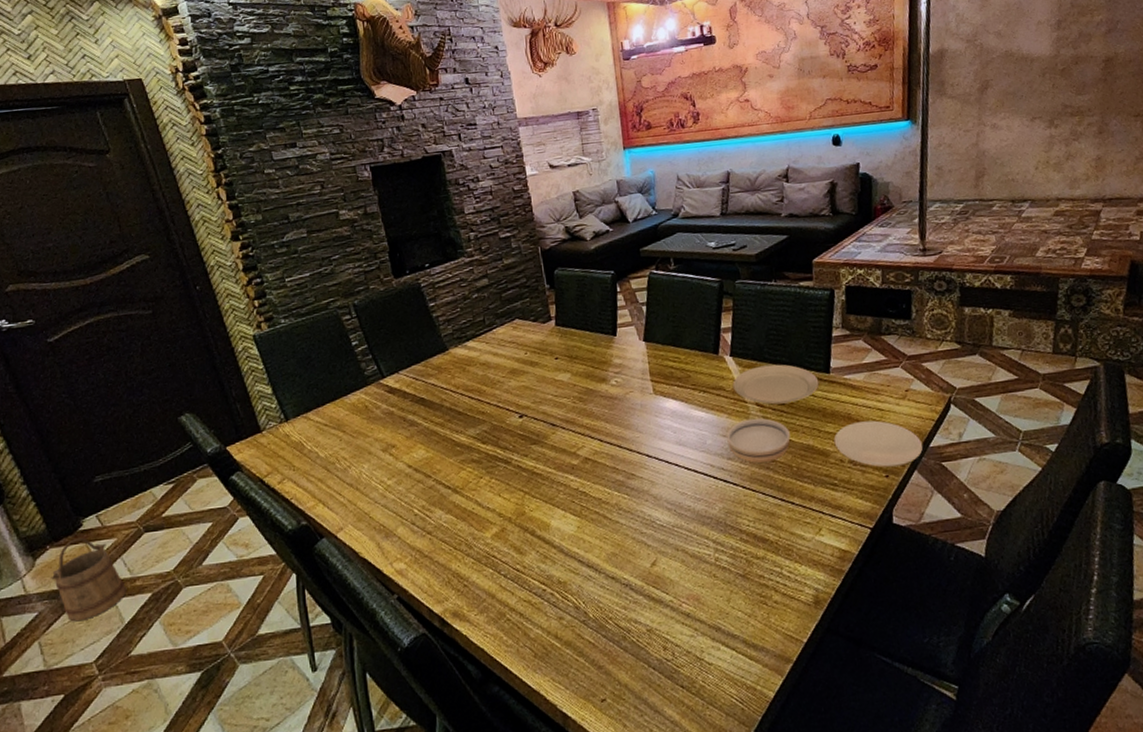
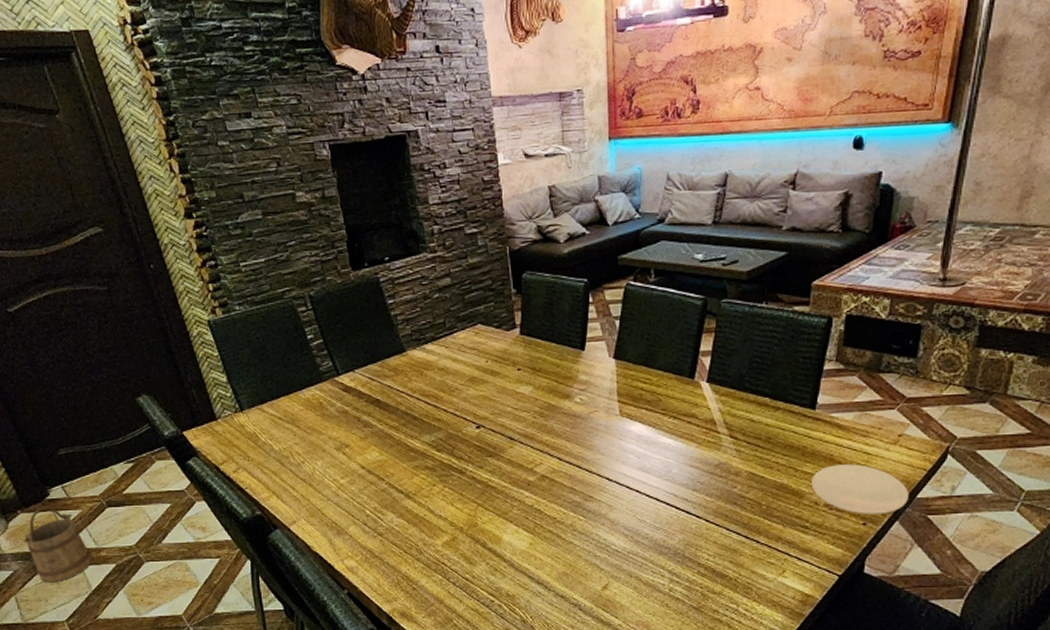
bowl: present [726,418,791,463] -> none [694,450,763,497]
plate: present [733,364,820,405] -> none [706,395,802,438]

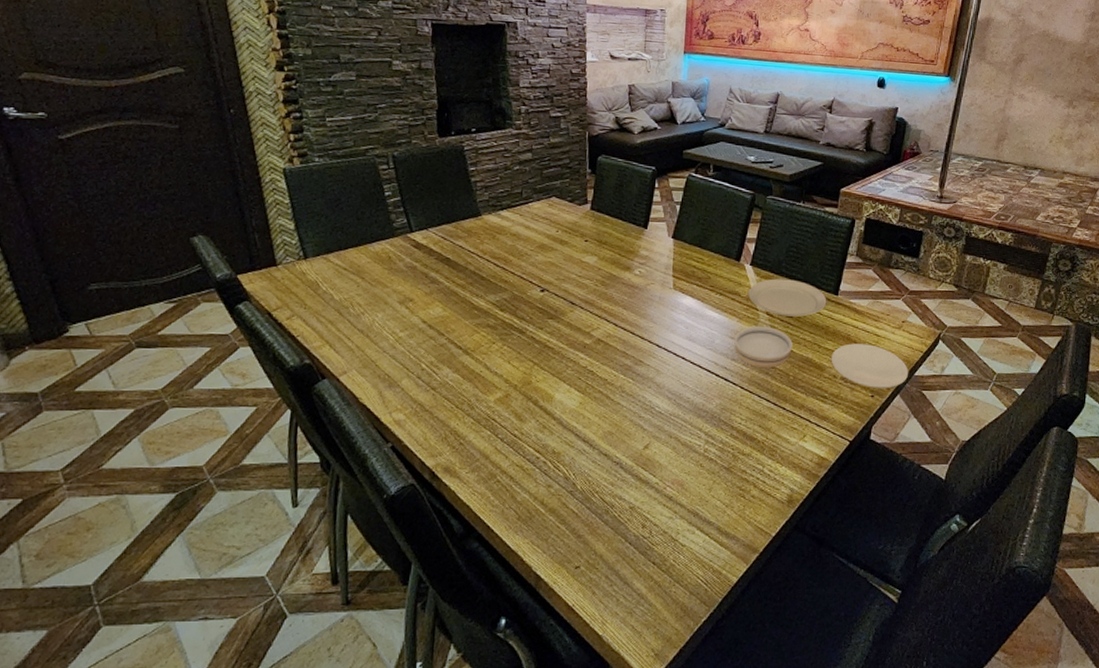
bucket: present [23,507,93,583] -> none [25,344,108,428]
bowl: none [694,450,763,497] -> present [734,325,793,368]
plate: none [706,395,802,438] -> present [748,278,827,317]

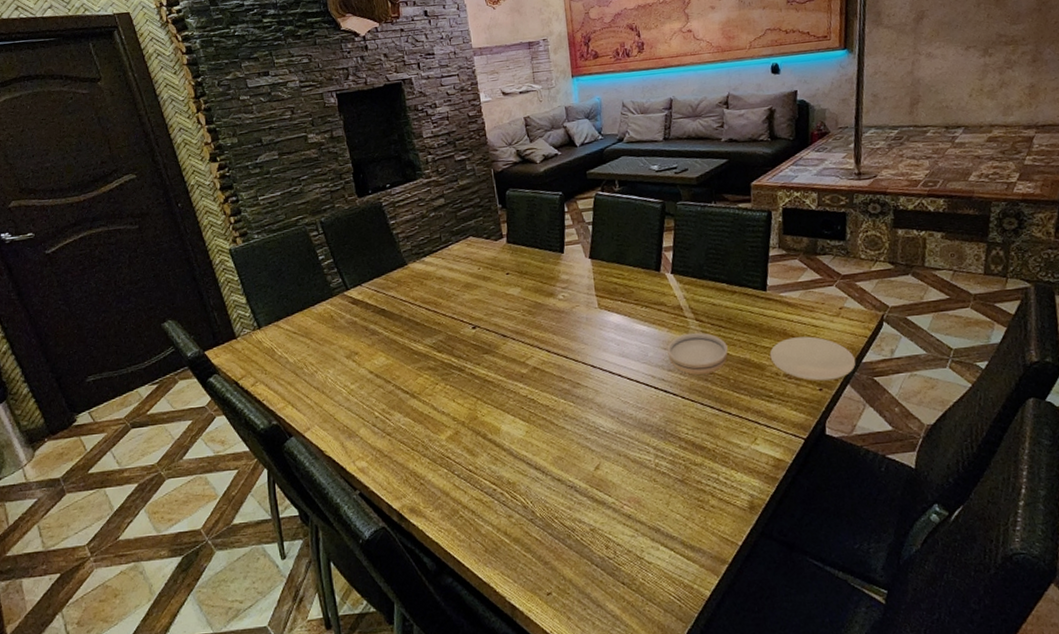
plate: present [748,278,827,317] -> none [673,281,757,320]

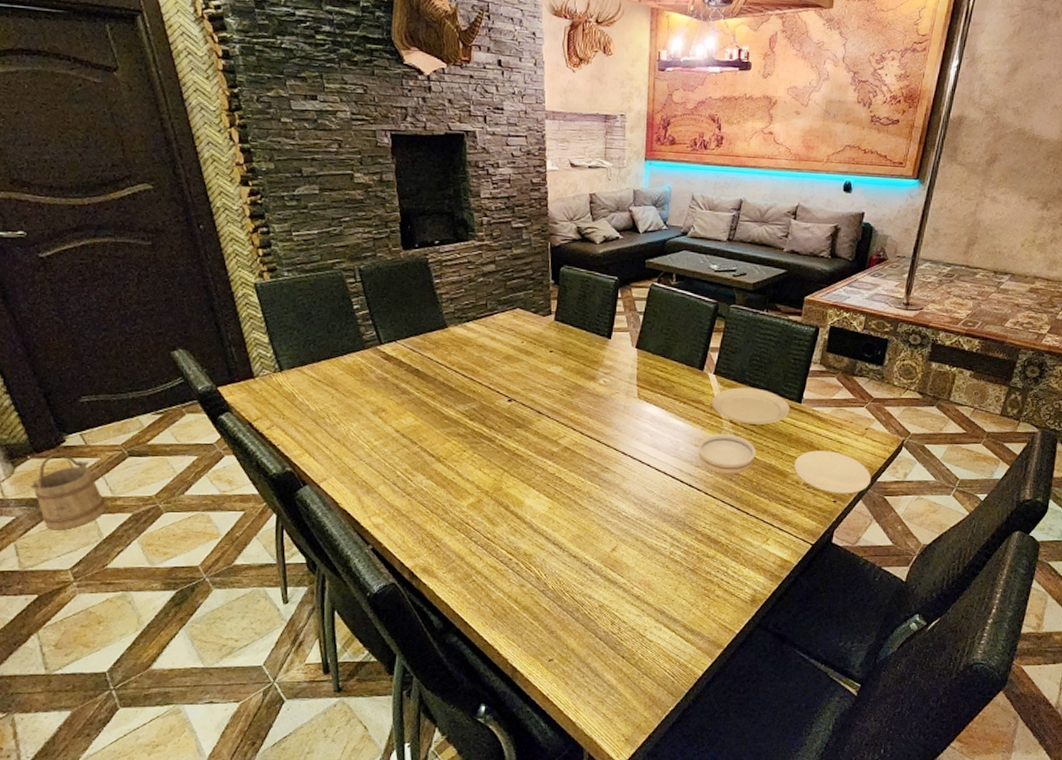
bucket: none [48,432,116,508] -> present [30,453,108,531]
plate: none [673,281,757,320] -> present [712,387,790,425]

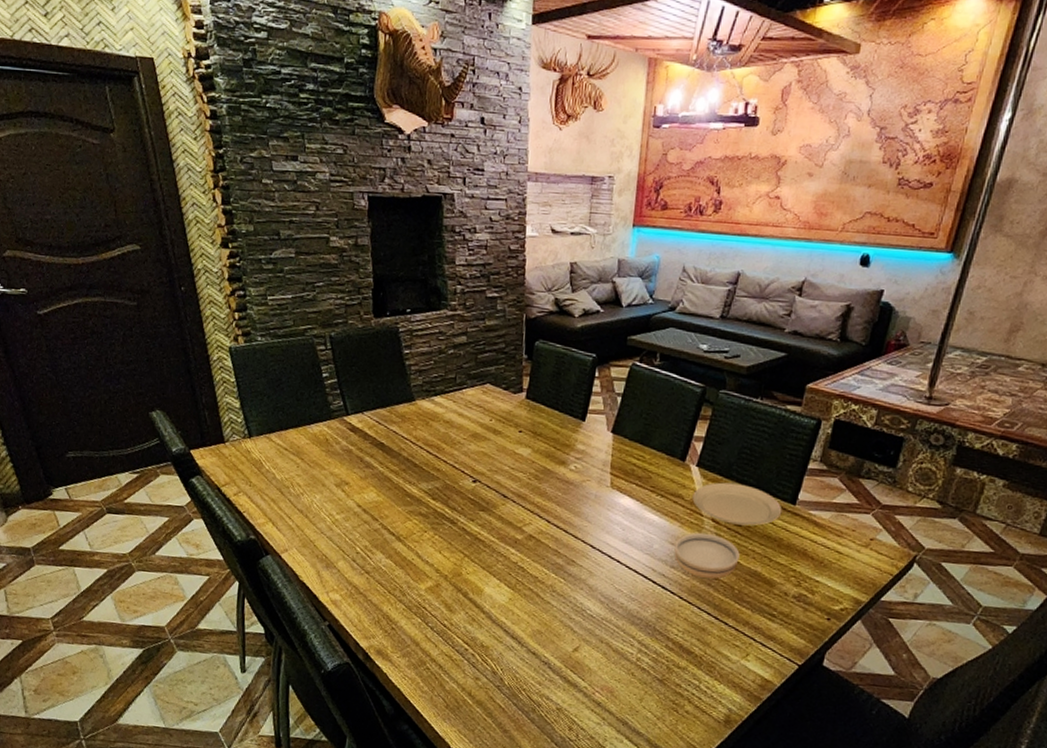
bucket: present [30,453,108,531] -> none [20,505,86,580]
plate: present [794,450,872,495] -> none [782,559,874,613]

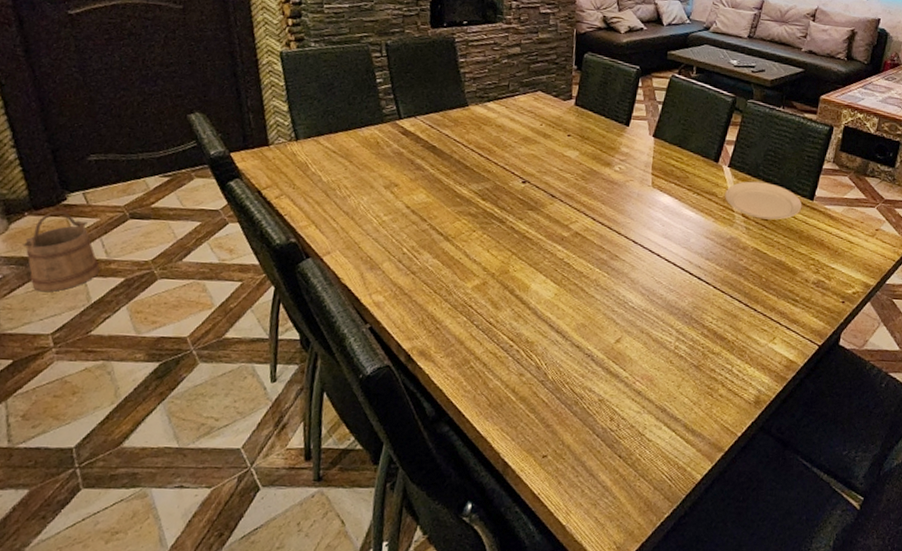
bucket: none [20,505,86,580] -> present [22,211,100,292]
bowl: present [674,532,740,579] -> none [708,226,767,269]

